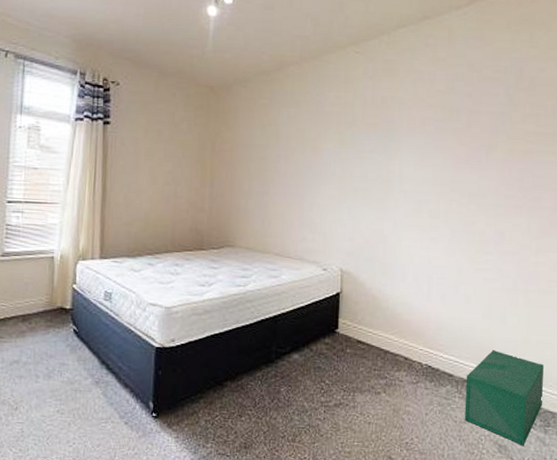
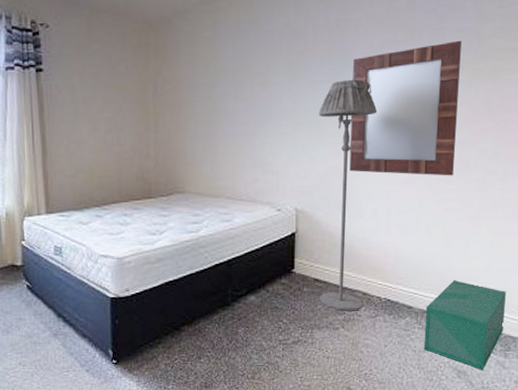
floor lamp: none [362,150,419,376] -> present [318,79,378,311]
home mirror: none [393,122,495,247] -> present [349,40,462,176]

